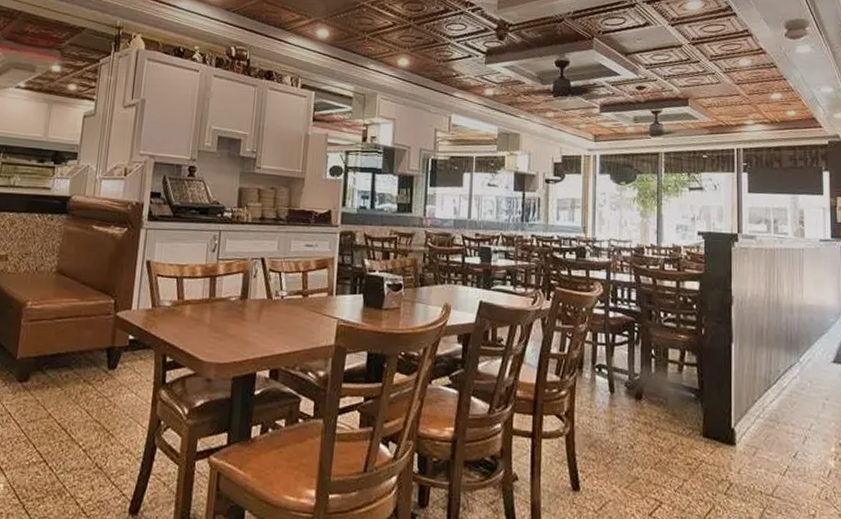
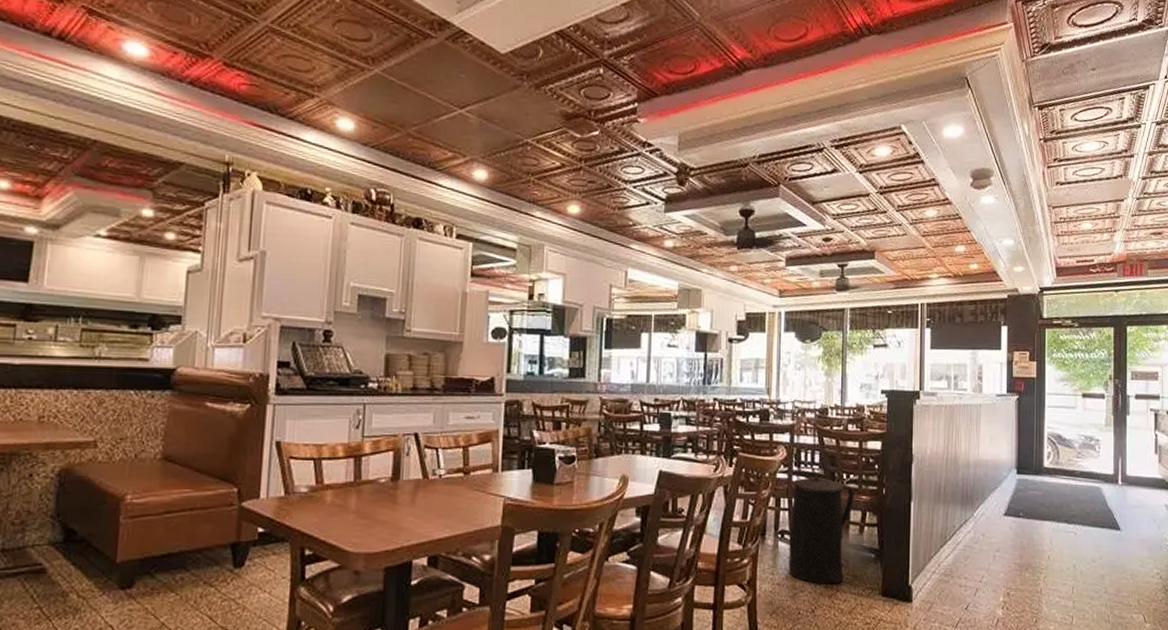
trash can: none [606,312,672,422] -> present [788,475,854,584]

